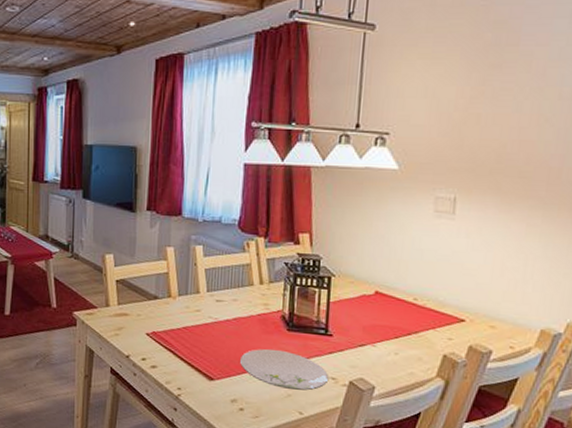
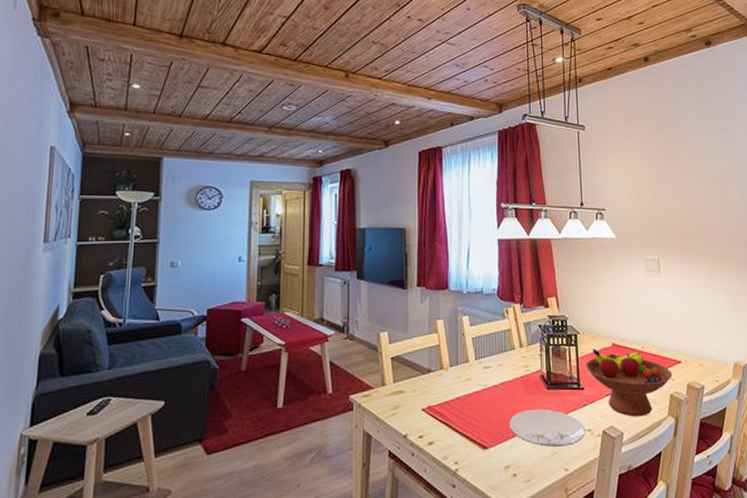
fruit bowl: none [338,294,451,374] -> present [586,349,673,417]

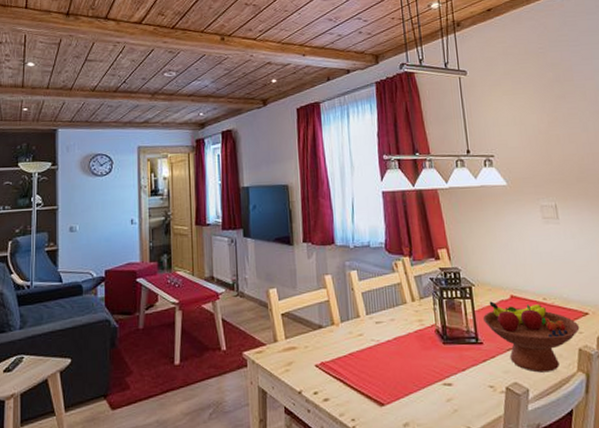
plate: present [510,408,586,447] -> none [406,364,488,404]

